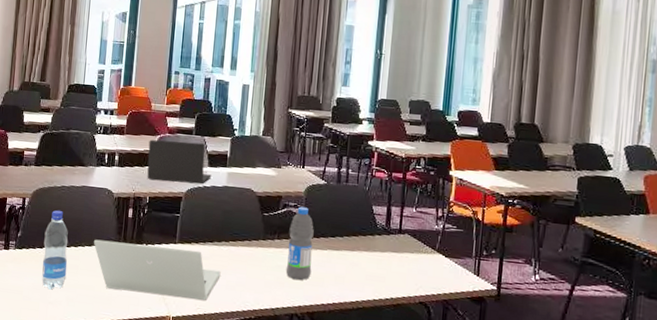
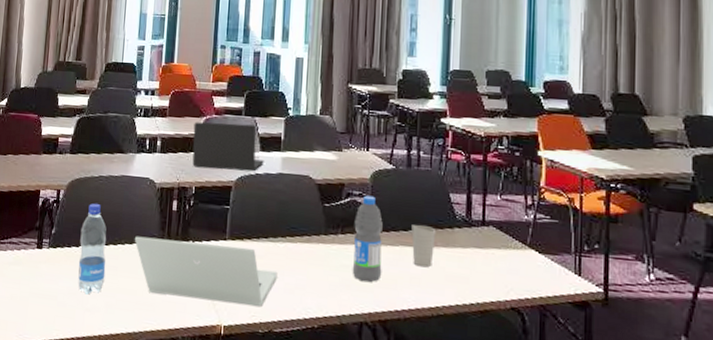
cup: none [338,232,360,268] -> present [411,225,437,268]

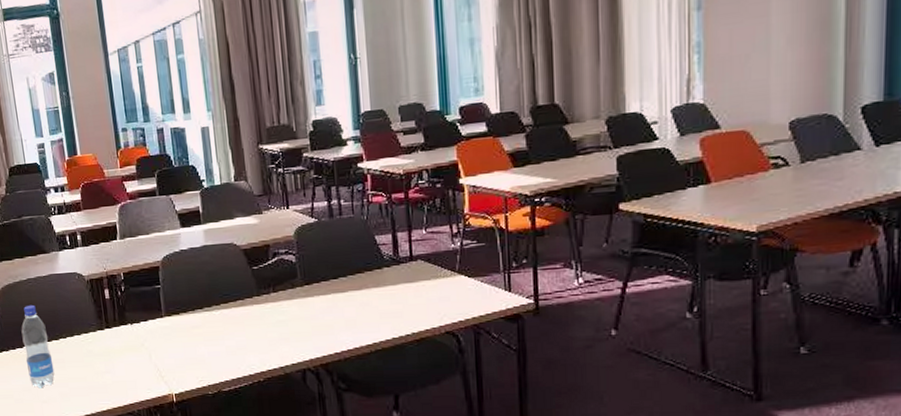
laptop: present [134,236,278,306] -> none [74,320,218,377]
laptop: present [192,122,264,171] -> none [110,203,187,255]
water bottle: present [352,195,383,283] -> none [284,251,318,333]
cup: present [411,225,437,268] -> none [341,271,366,310]

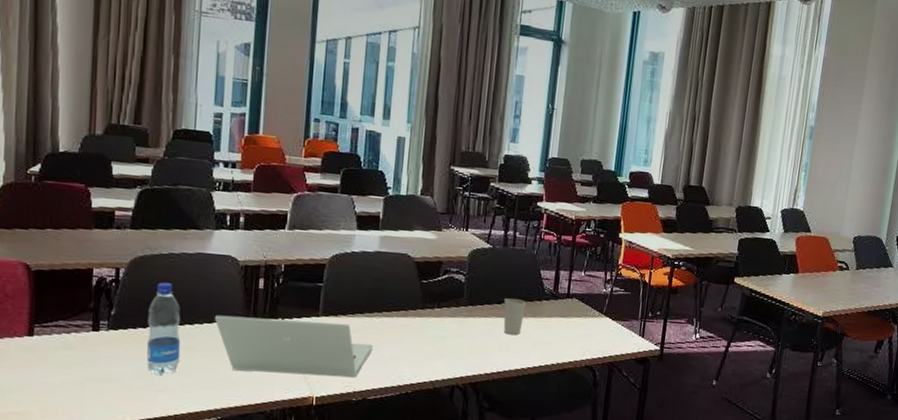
laptop: none [74,320,218,377] -> present [214,315,373,377]
cup: none [341,271,366,310] -> present [503,298,527,335]

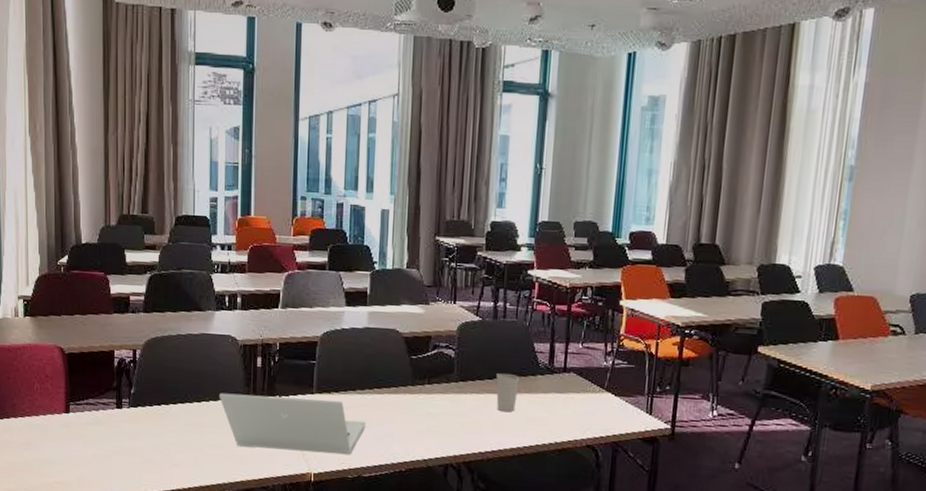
bottle: present [146,282,181,376] -> none [162,362,191,451]

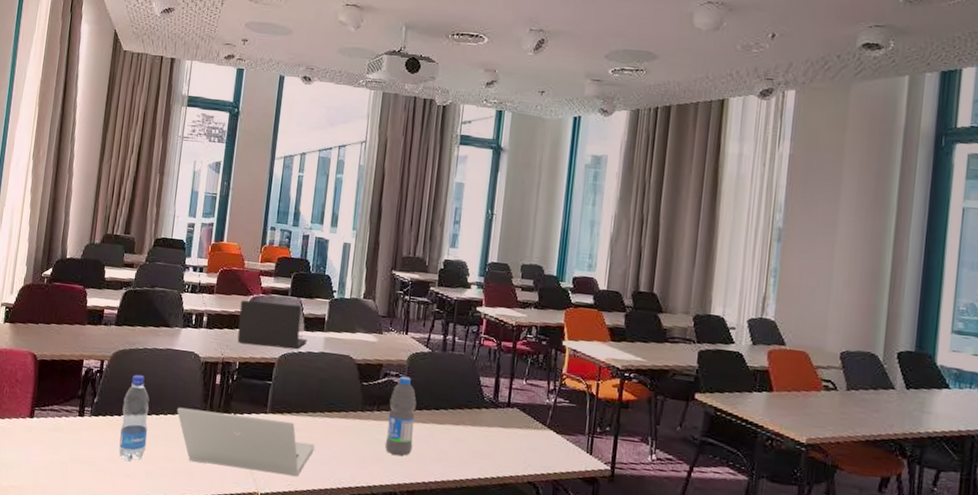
bottle: none [162,362,191,451] -> present [119,374,150,462]
laptop: none [275,277,350,326] -> present [237,300,308,349]
water bottle: none [438,347,469,429] -> present [384,376,417,457]
cup: present [496,373,520,413] -> none [442,404,466,444]

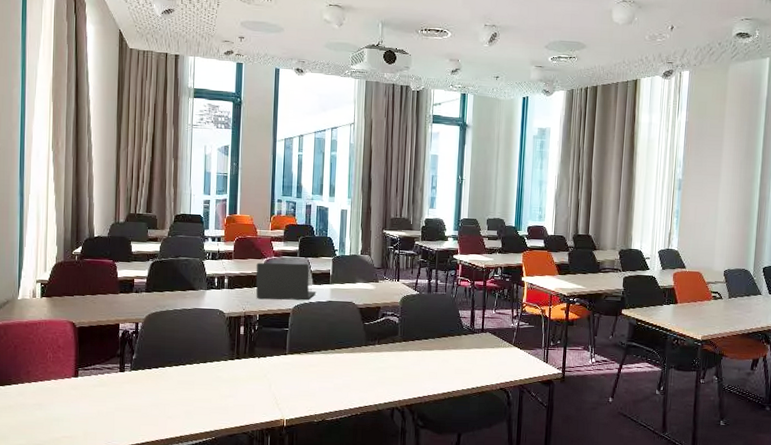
bottle: present [119,374,150,462] -> none [159,332,184,405]
laptop: present [176,407,315,476] -> none [208,356,329,403]
water bottle: present [384,376,417,457] -> none [386,315,410,379]

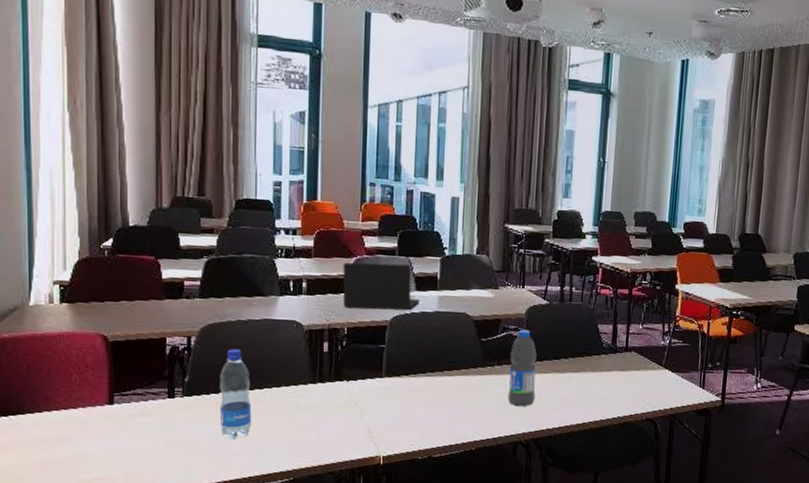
bottle: none [159,332,184,405] -> present [219,348,252,440]
water bottle: none [386,315,410,379] -> present [507,329,537,407]

